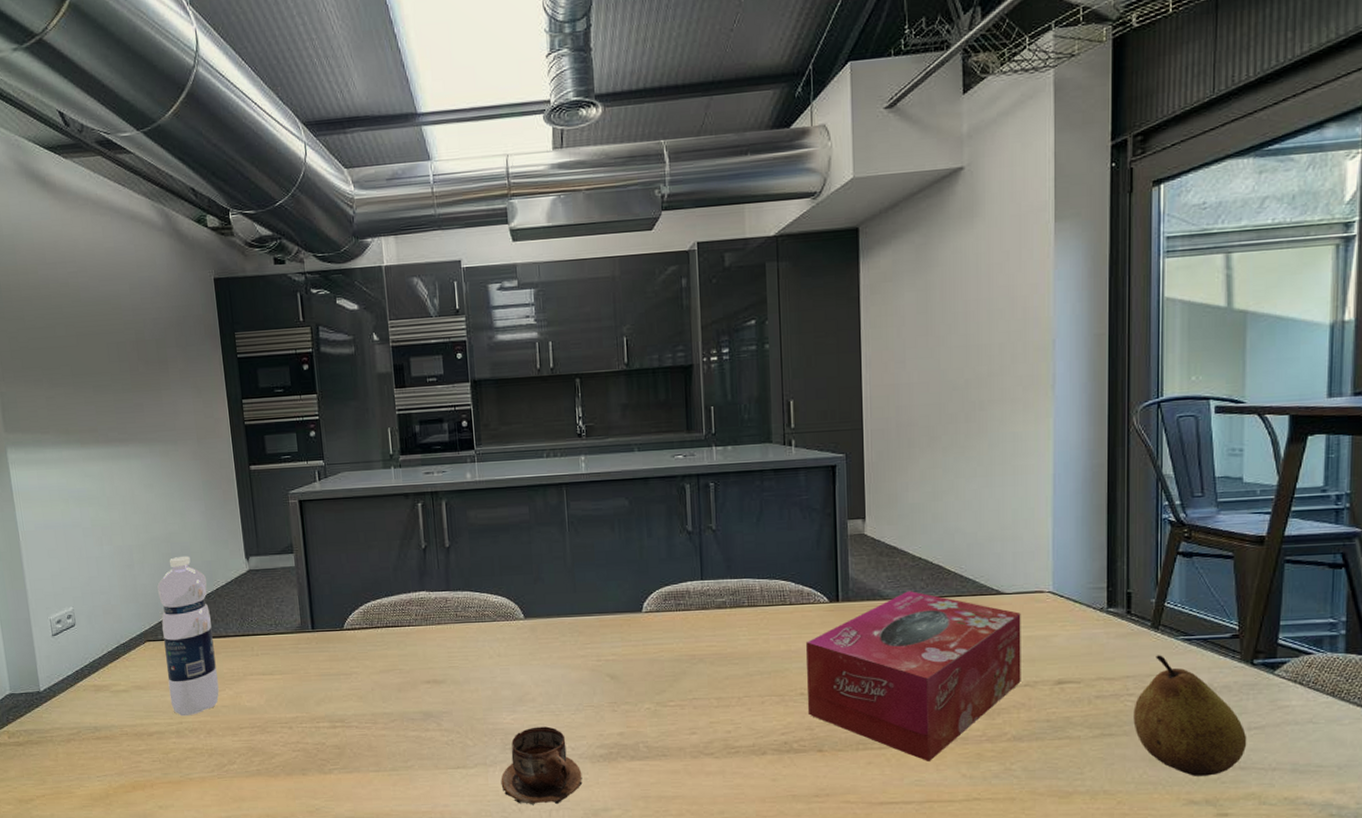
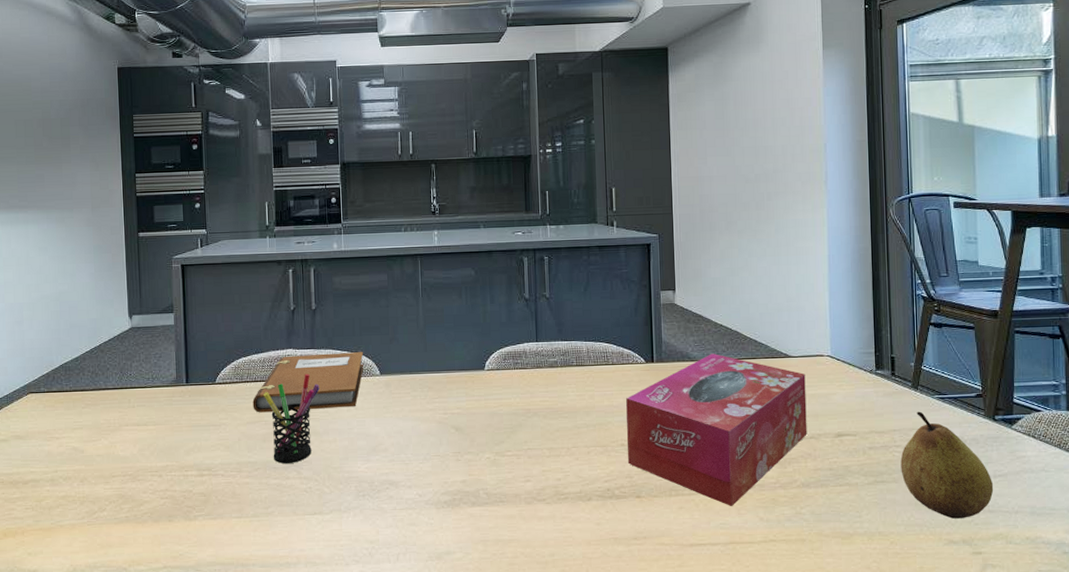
water bottle: present [157,556,219,717] -> none [44,314,95,465]
notebook: none [385,592,506,661] -> present [252,351,364,413]
pen holder: none [395,618,458,715] -> present [262,373,319,464]
cup: present [501,726,583,805] -> none [353,475,428,549]

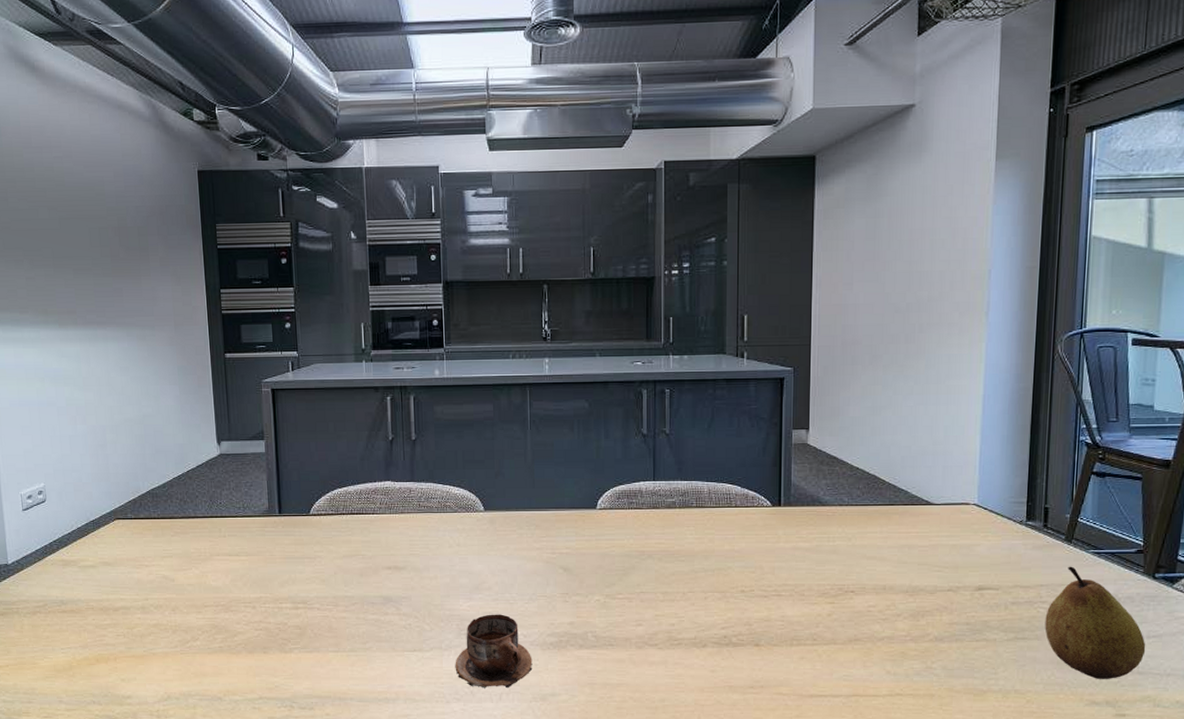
notebook: present [252,351,364,413] -> none [349,485,467,547]
pen holder: present [262,373,319,464] -> none [359,507,420,599]
cup: none [353,475,428,549] -> present [455,614,533,689]
tissue box: present [626,353,807,506] -> none [747,498,948,658]

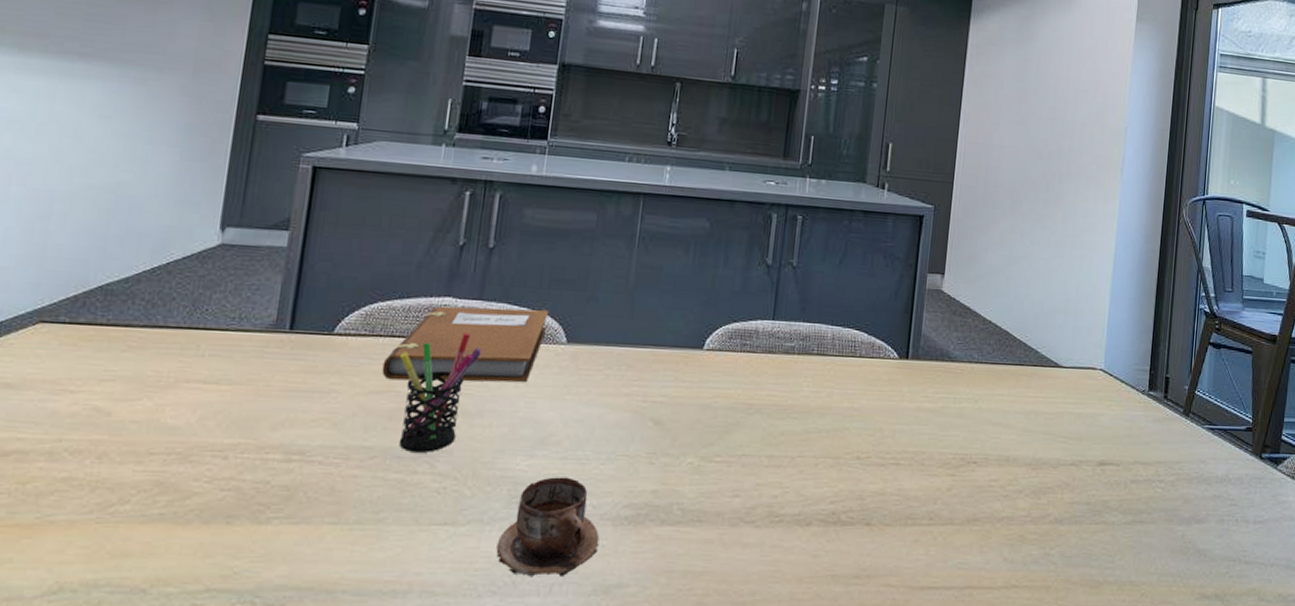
notebook: none [349,485,467,547] -> present [382,306,550,383]
pen holder: none [359,507,420,599] -> present [399,332,482,453]
fruit: present [1045,566,1146,679] -> none [1161,442,1253,569]

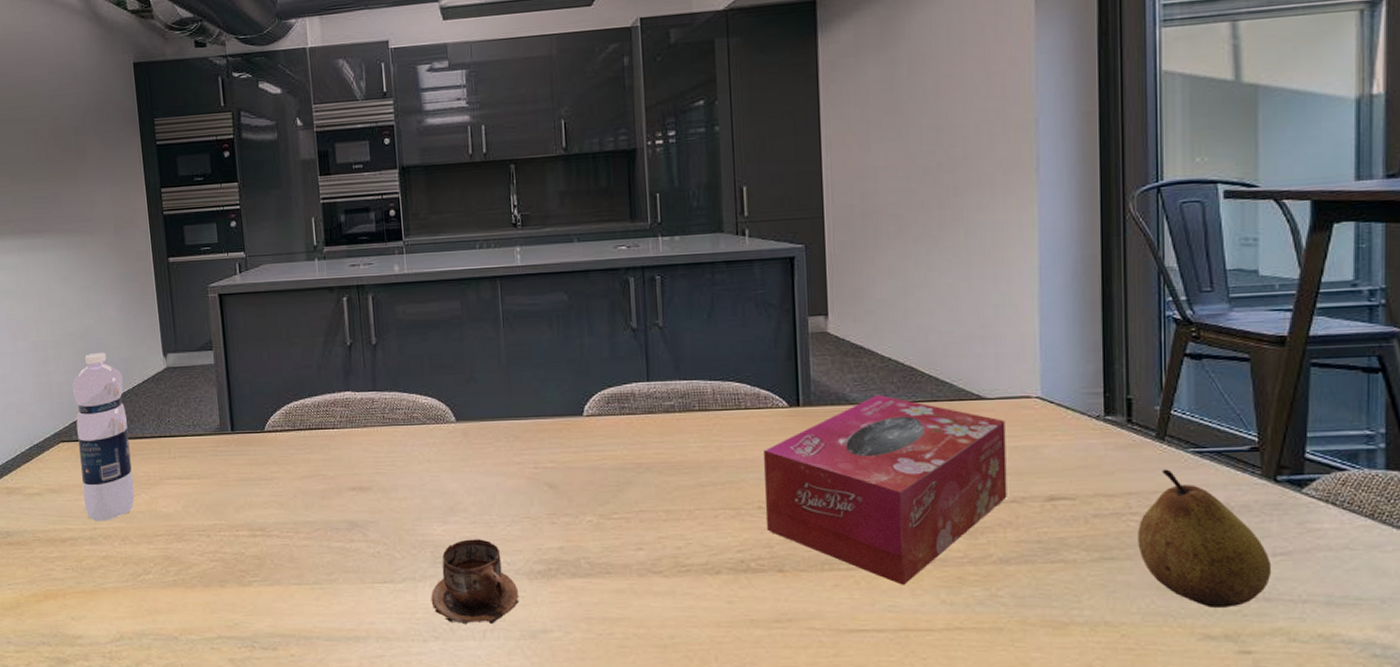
water bottle: none [51,214,157,432] -> present [72,353,135,522]
notebook: present [382,306,550,383] -> none [308,393,437,466]
pen holder: present [399,332,482,453] -> none [319,420,385,524]
tissue box: none [861,355,1074,542] -> present [764,395,1007,585]
fruit: none [1161,442,1253,569] -> present [1137,469,1272,608]

